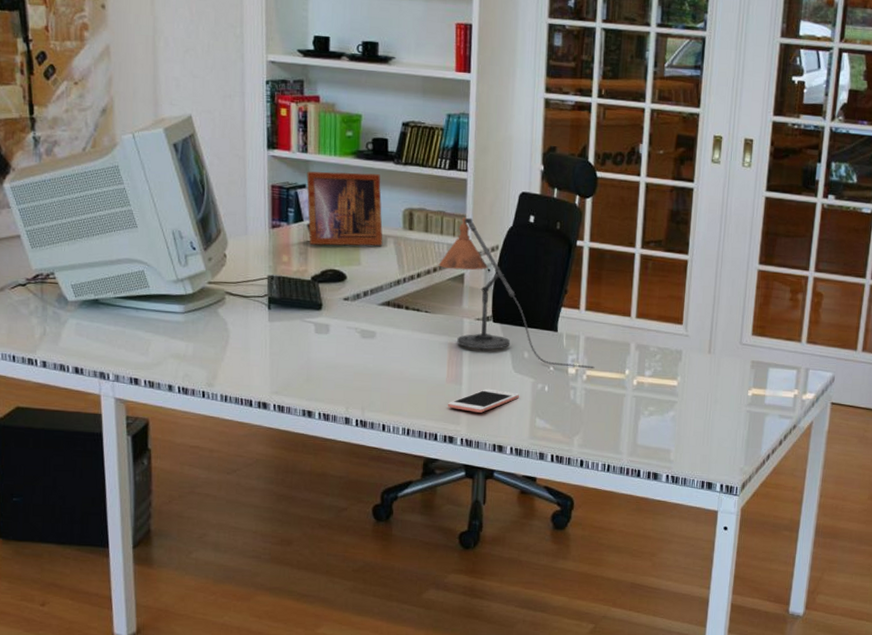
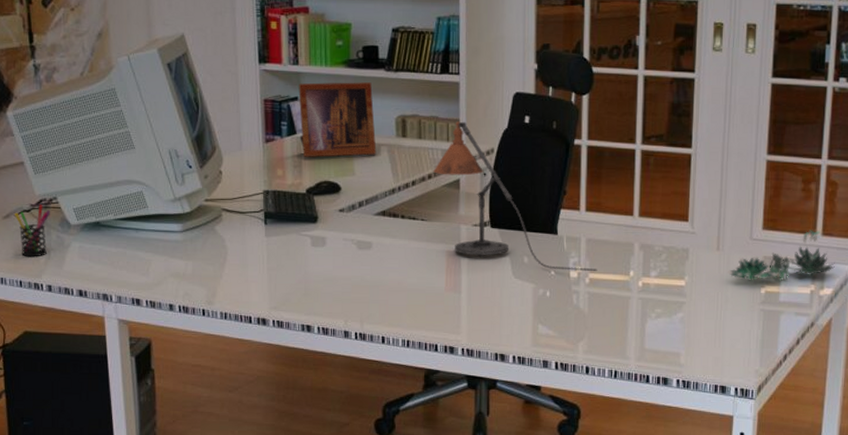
pen holder: none [9,279,47,332] -> present [15,205,50,257]
cell phone: present [448,388,519,413] -> none [447,296,520,321]
succulent plant: none [718,337,818,385] -> present [728,230,835,282]

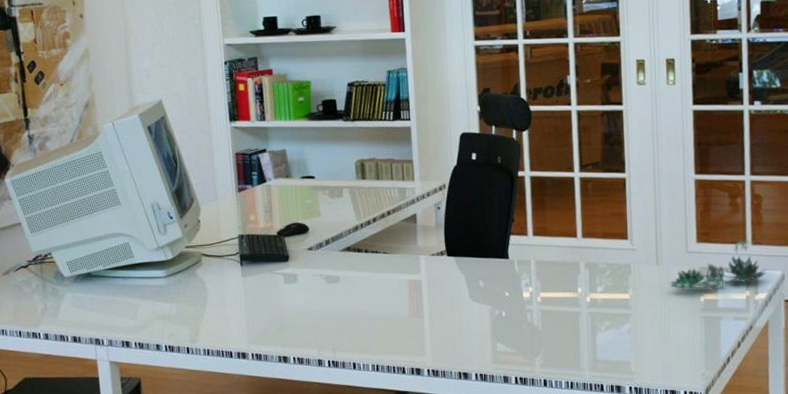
pen holder: present [15,205,50,257] -> none [13,260,46,309]
picture frame: present [298,82,377,157] -> none [266,132,339,203]
desk lamp: present [433,121,598,271] -> none [391,161,548,291]

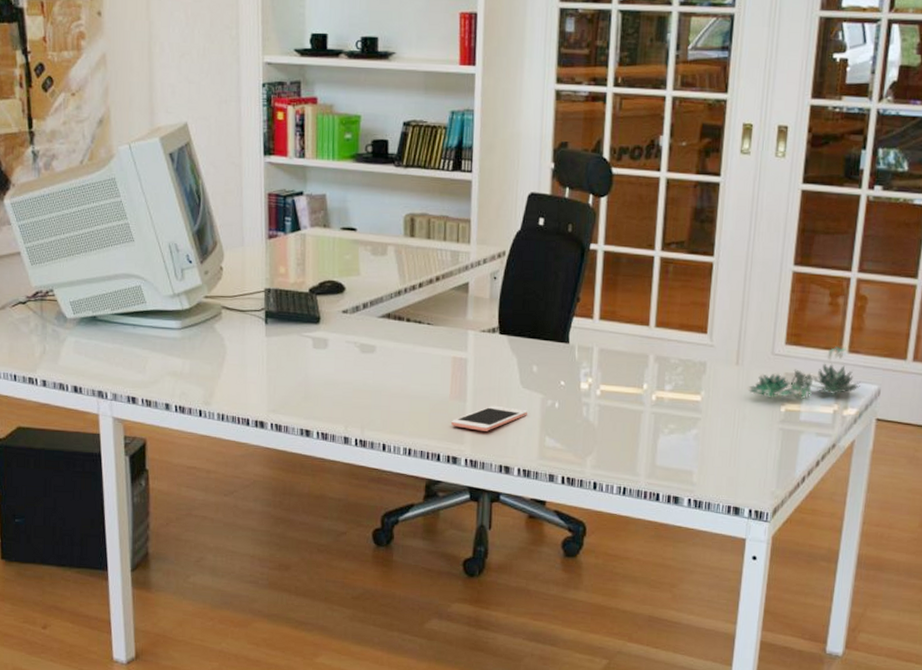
cell phone: none [412,319,479,343] -> present [451,405,527,431]

